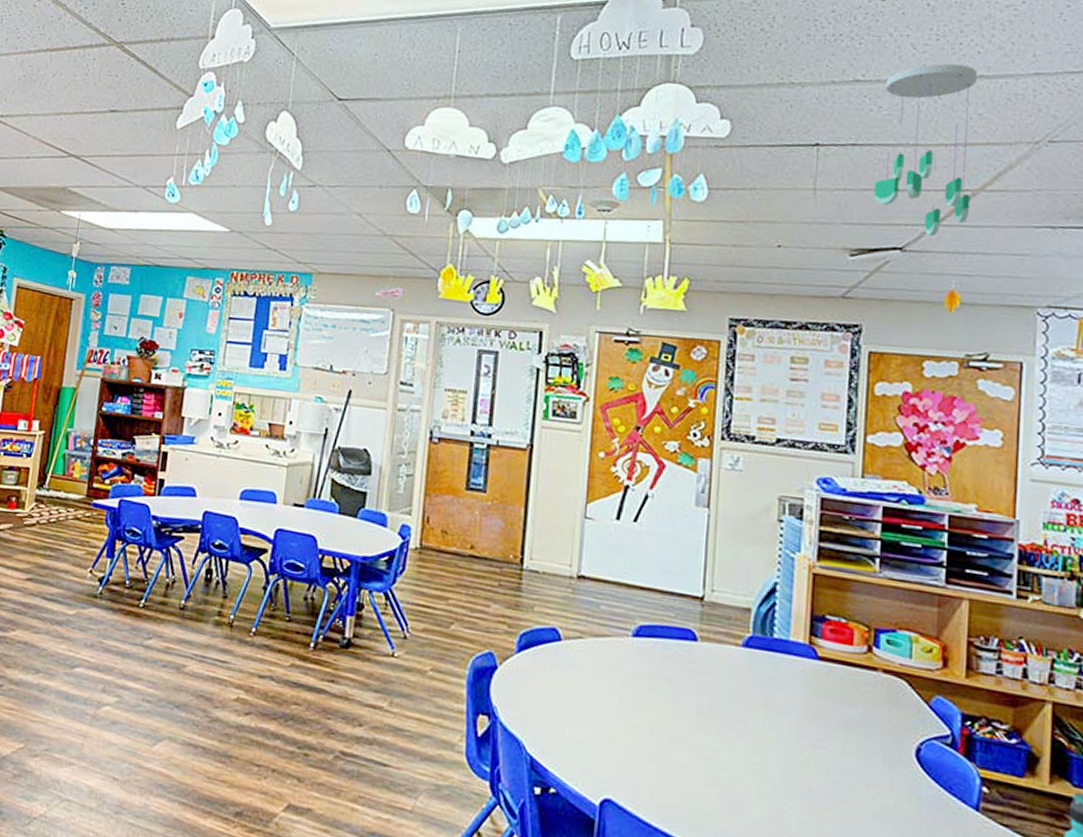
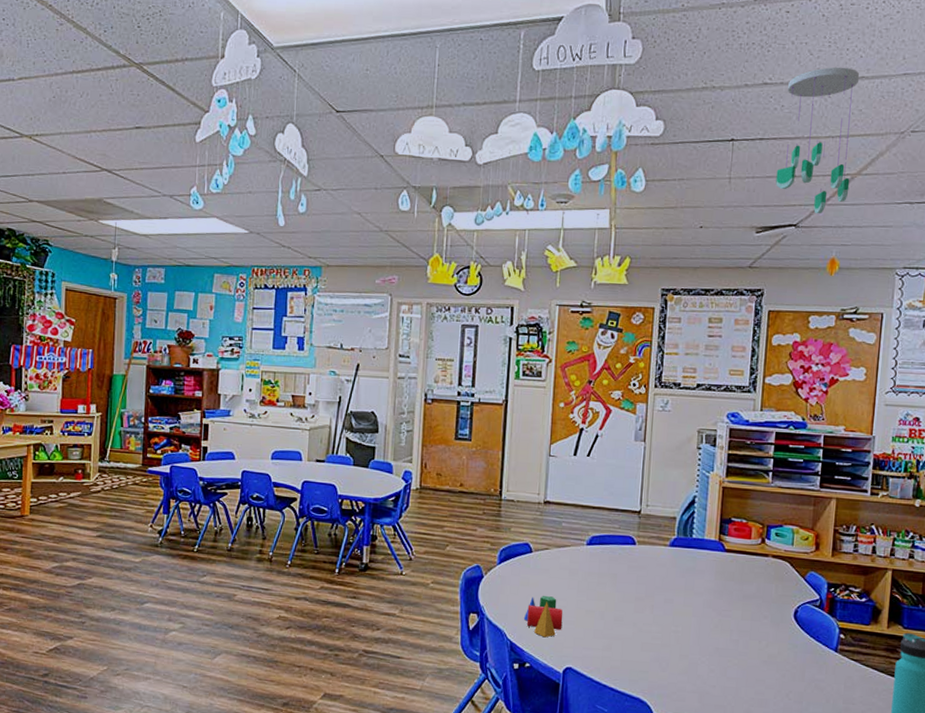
toy blocks: none [548,699,601,756] -> present [523,596,563,638]

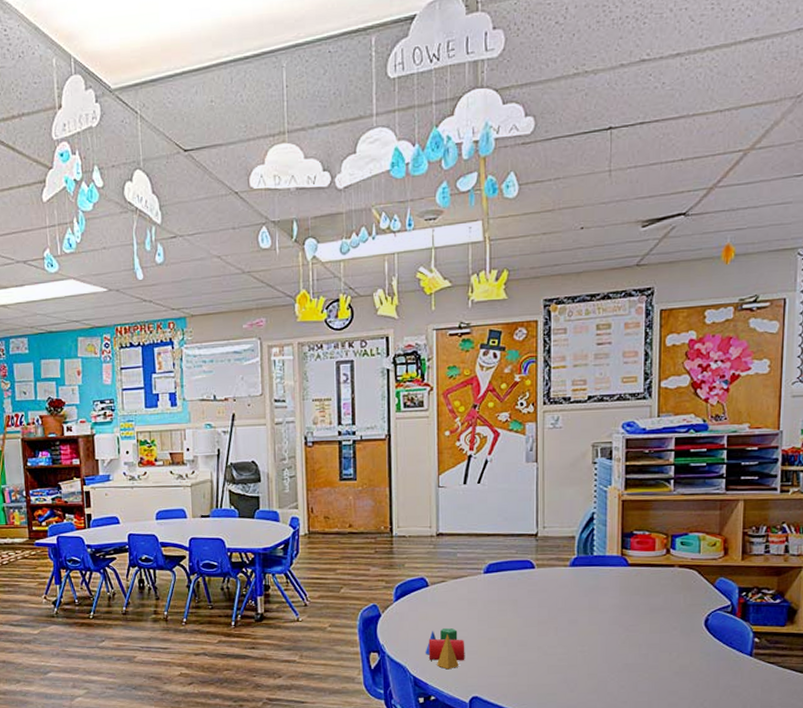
ceiling mobile: present [775,67,860,214] -> none [660,30,748,199]

